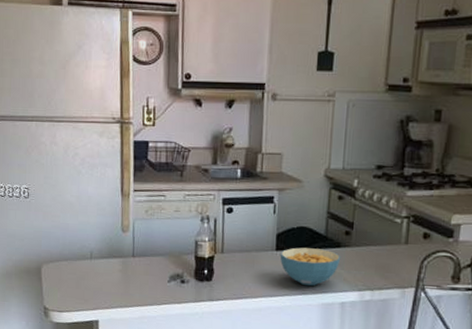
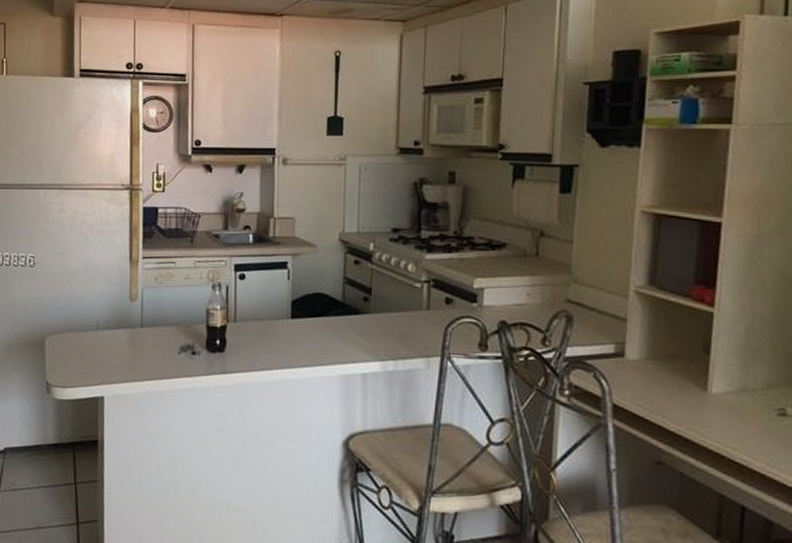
cereal bowl: present [280,247,341,287] -> none [295,315,360,357]

